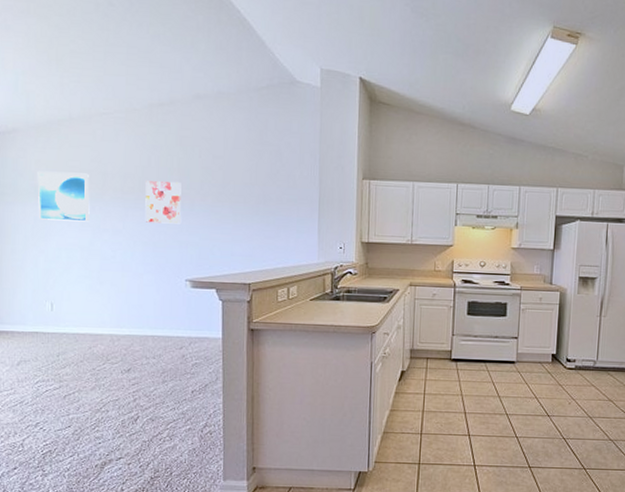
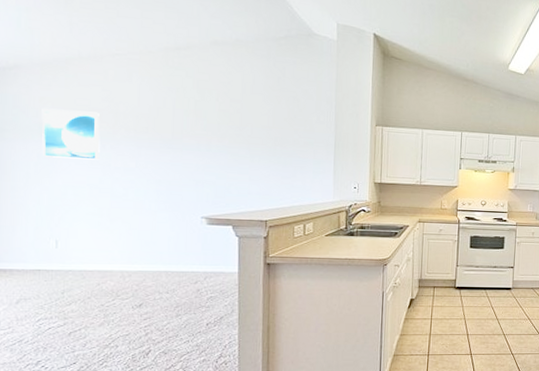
wall art: present [145,181,182,224] -> none [159,121,198,164]

